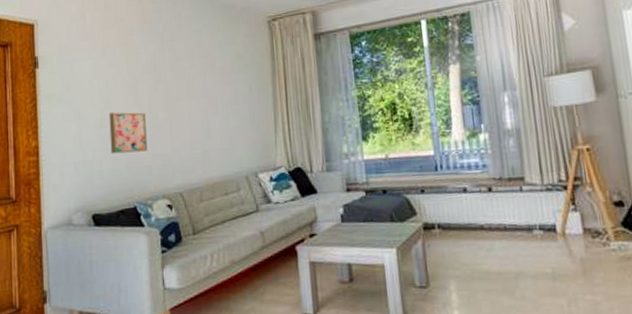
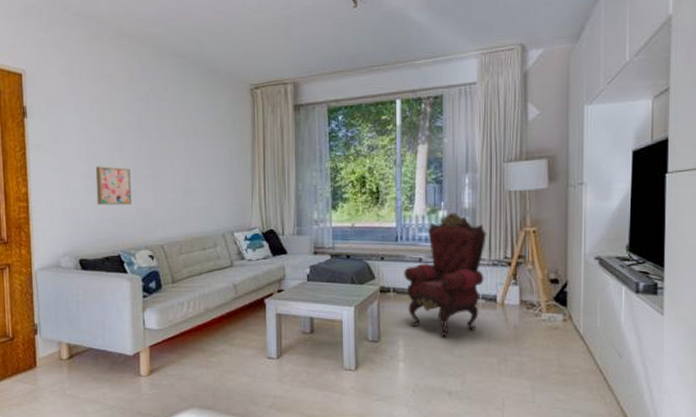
armchair: none [448,134,539,277] -> present [404,212,487,337]

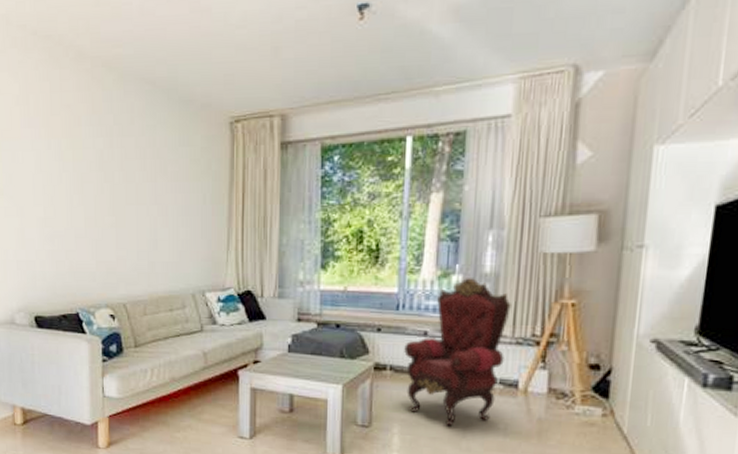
wall art: present [95,166,132,205] -> none [53,211,92,257]

